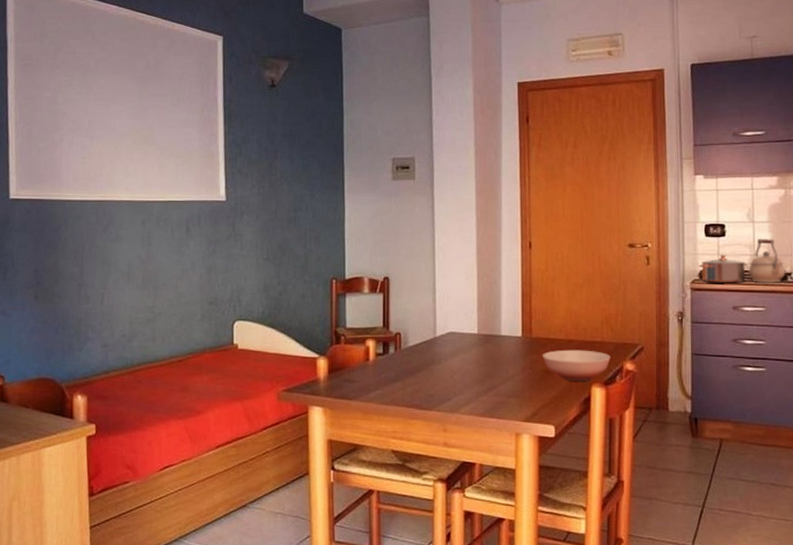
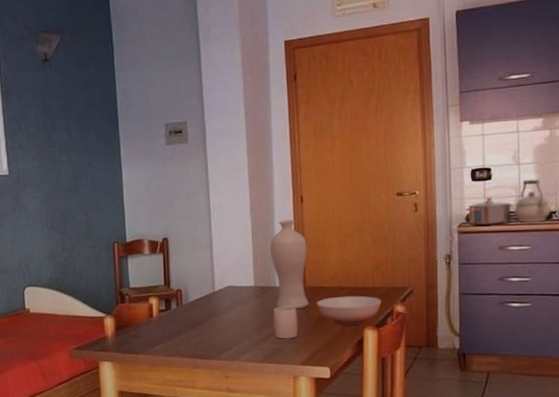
vase: none [496,265,535,361] -> present [270,219,309,309]
mug: none [497,356,523,393] -> present [273,306,298,339]

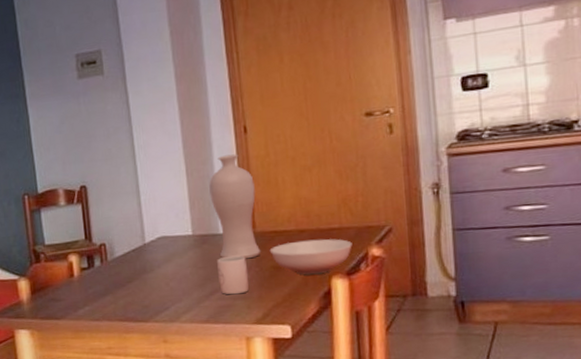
cooking pot: present [465,197,514,226] -> none [455,109,520,145]
kettle: present [514,179,550,223] -> none [520,82,571,138]

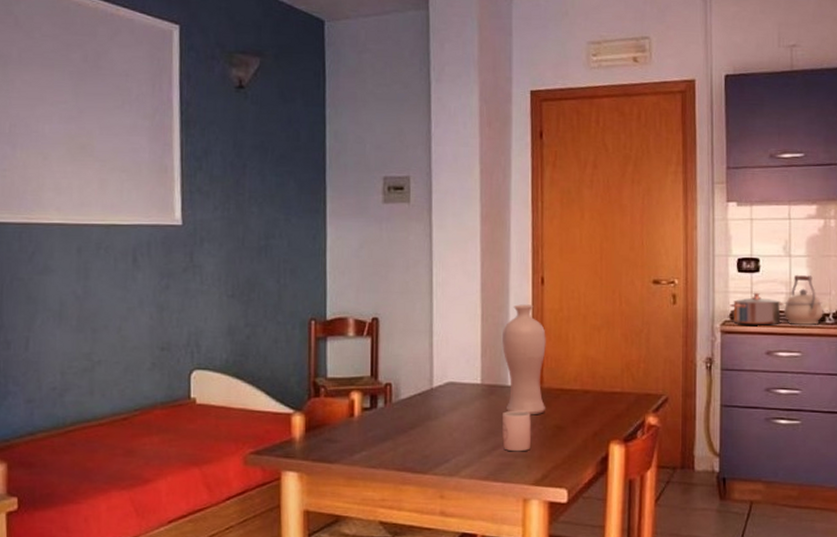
bowl: present [269,238,352,275] -> none [554,401,631,438]
cooking pot: none [455,109,520,145] -> present [729,292,783,325]
kettle: none [520,82,571,138] -> present [783,275,823,326]

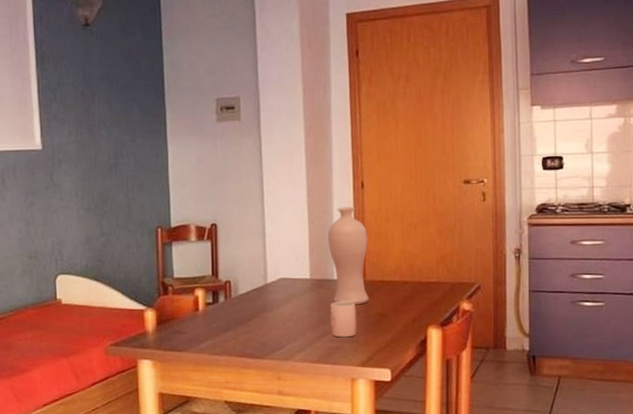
cooking pot: present [729,292,783,325] -> none [536,187,586,218]
kettle: present [783,275,823,326] -> none [586,170,624,216]

